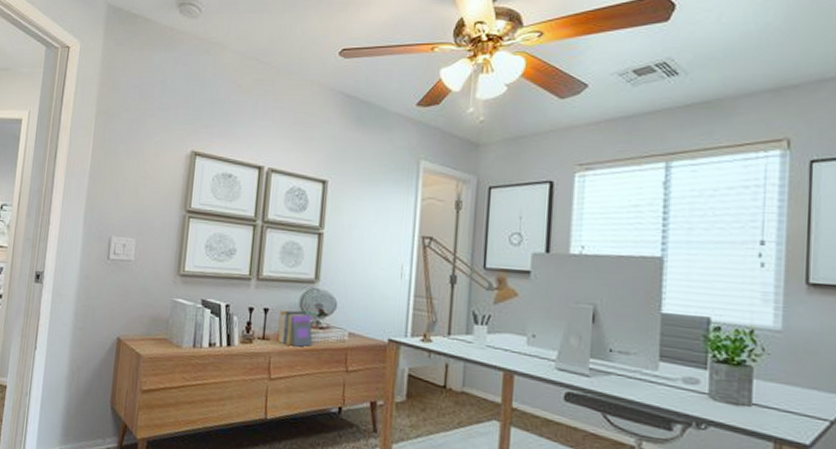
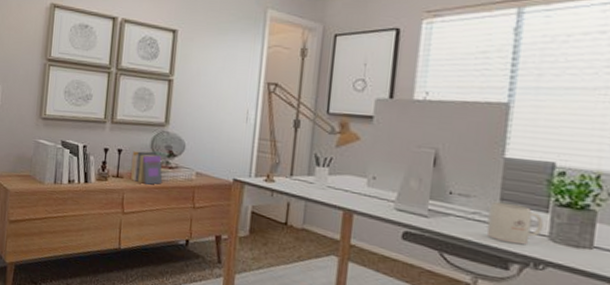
mug: none [648,358,703,404] -> present [486,201,544,245]

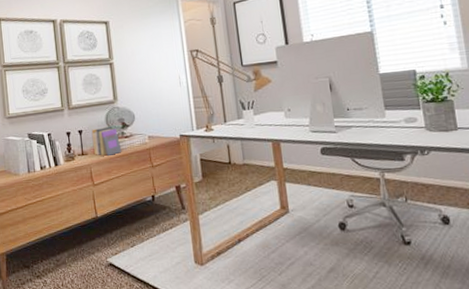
mug: present [486,201,544,245] -> none [378,108,420,140]

